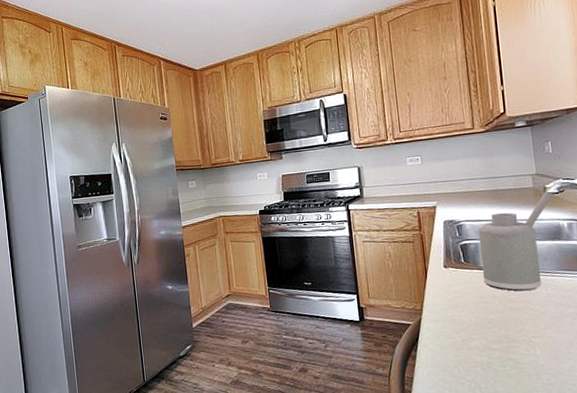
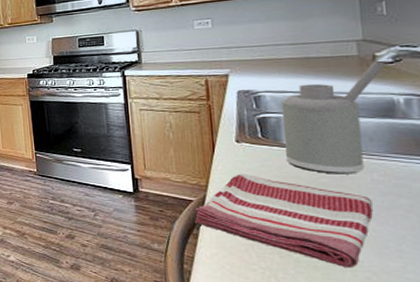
dish towel: none [412,295,550,373] -> present [194,173,374,269]

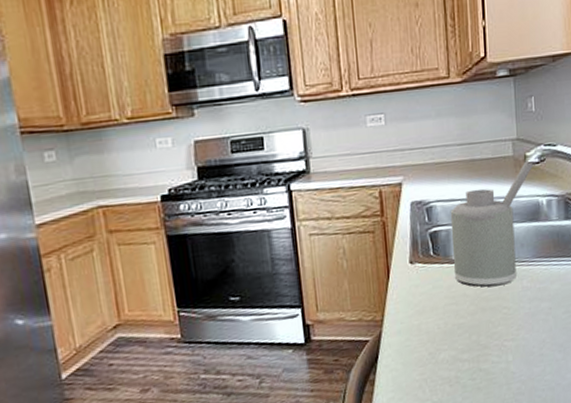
dish towel: present [194,173,374,269] -> none [370,298,523,383]

